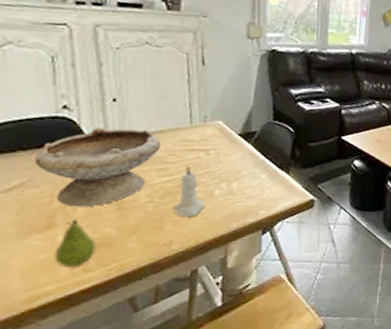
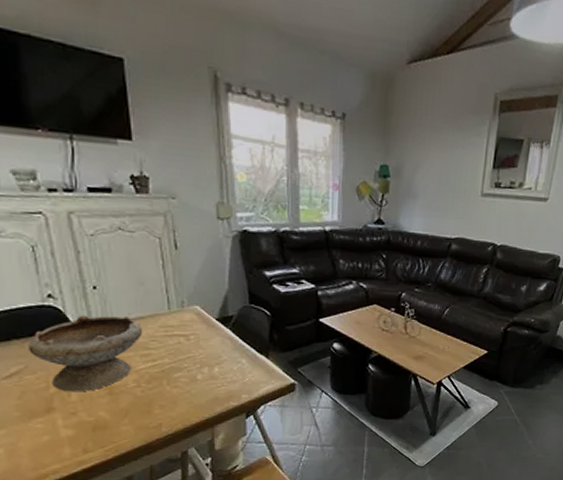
fruit: present [54,219,97,267] -> none [56,404,93,448]
candle: present [172,165,204,217] -> none [159,351,189,402]

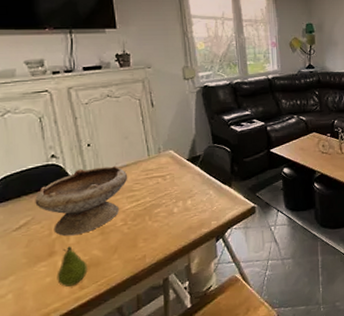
fruit: none [56,404,93,448] -> present [57,246,88,287]

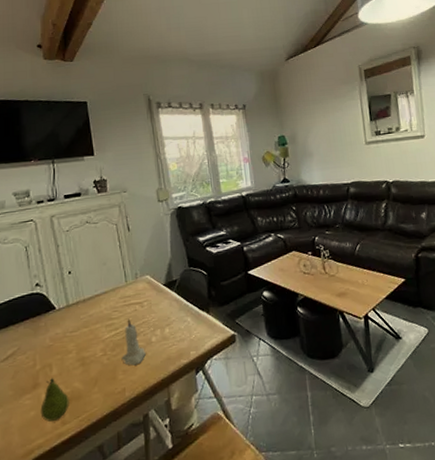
bowl: present [35,165,128,236] -> none [21,292,107,368]
candle: none [142,190,167,235] -> present [121,318,146,366]

